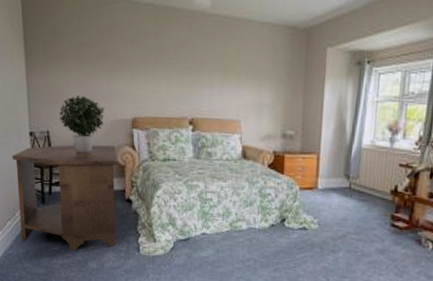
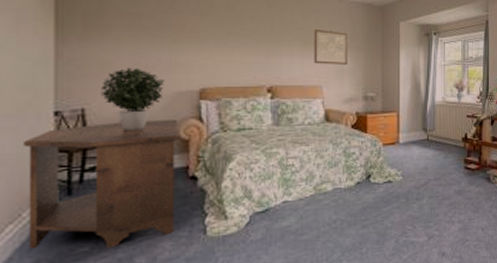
wall art: none [233,58,270,98] -> present [314,30,349,65]

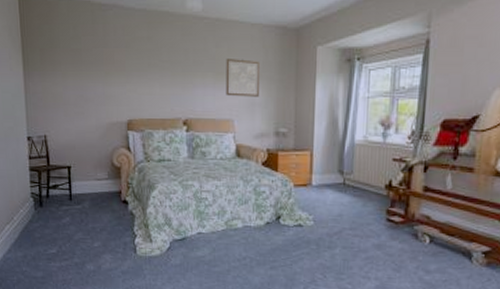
tv stand: present [22,118,179,249] -> none [10,147,113,254]
potted plant: present [101,68,164,132] -> none [56,100,100,157]

